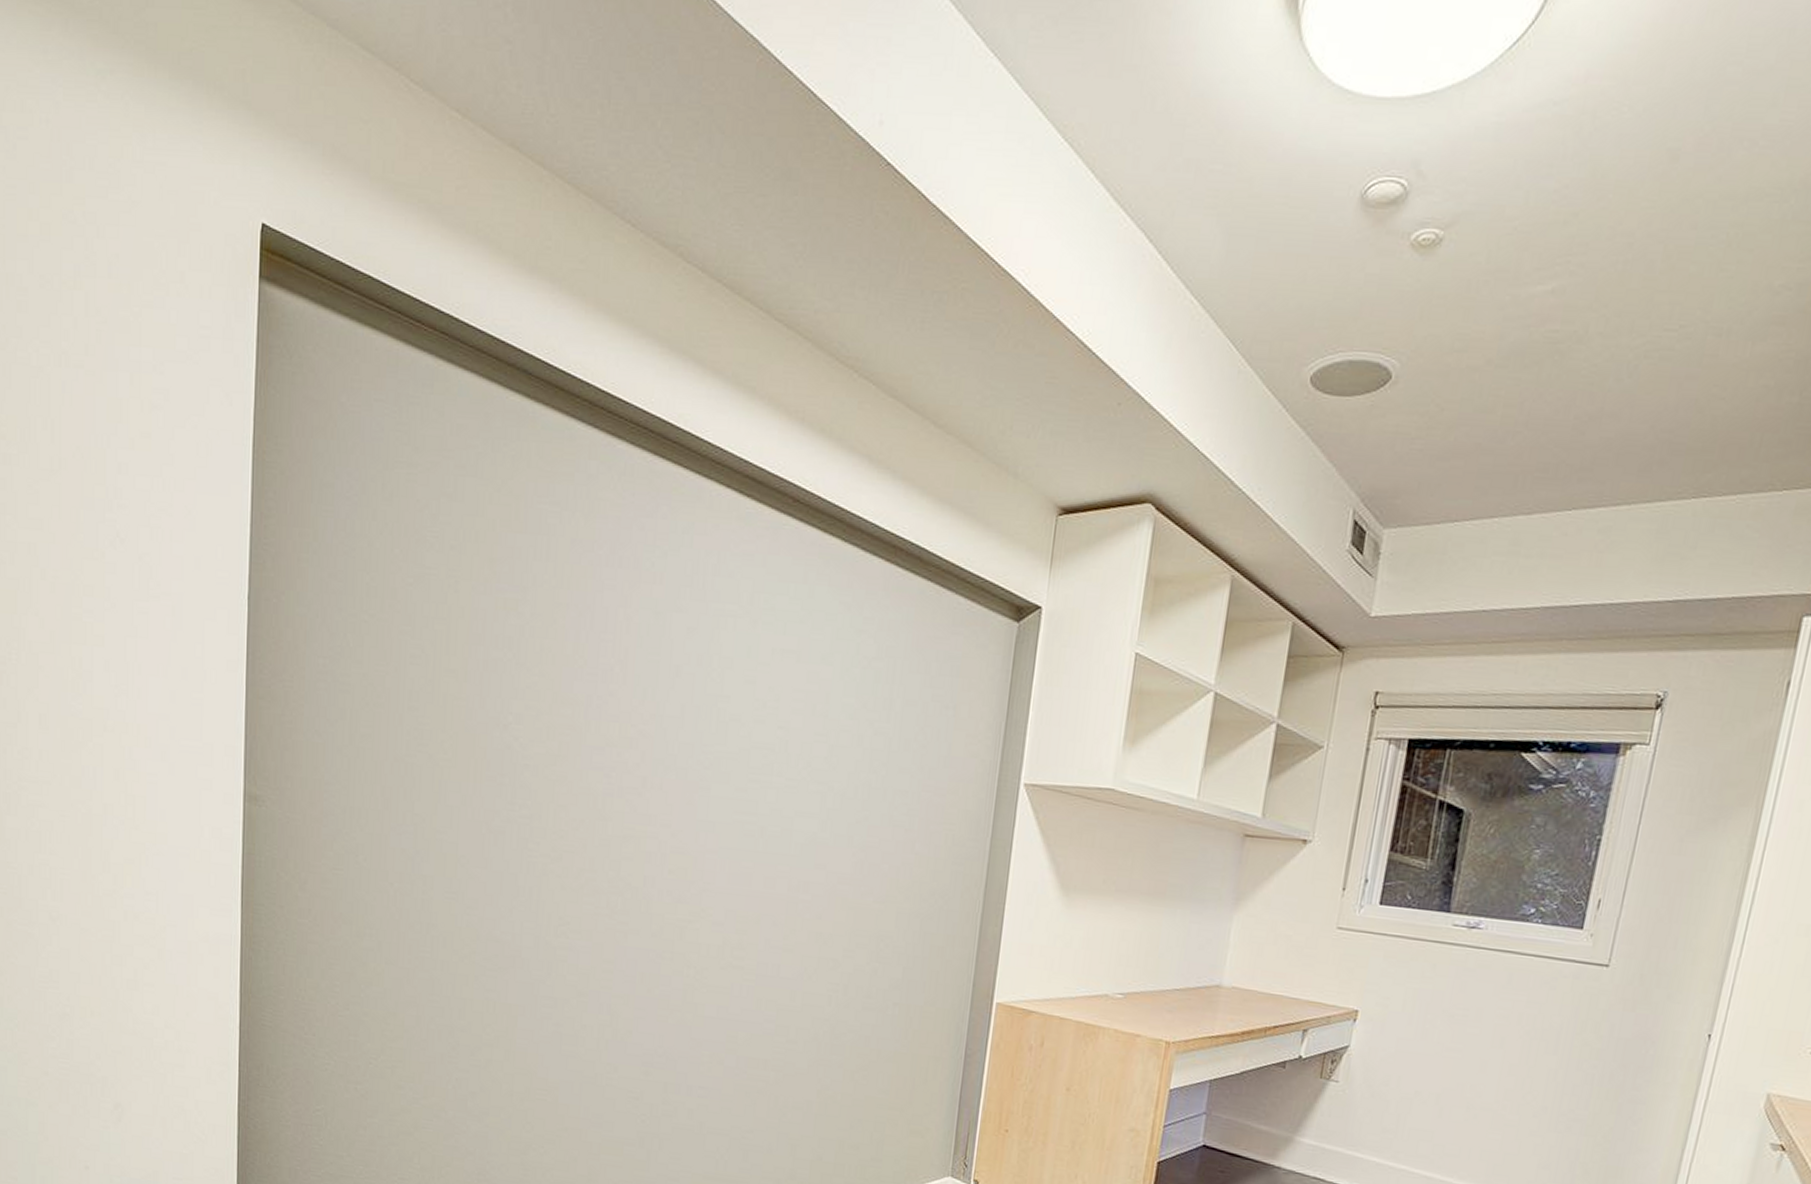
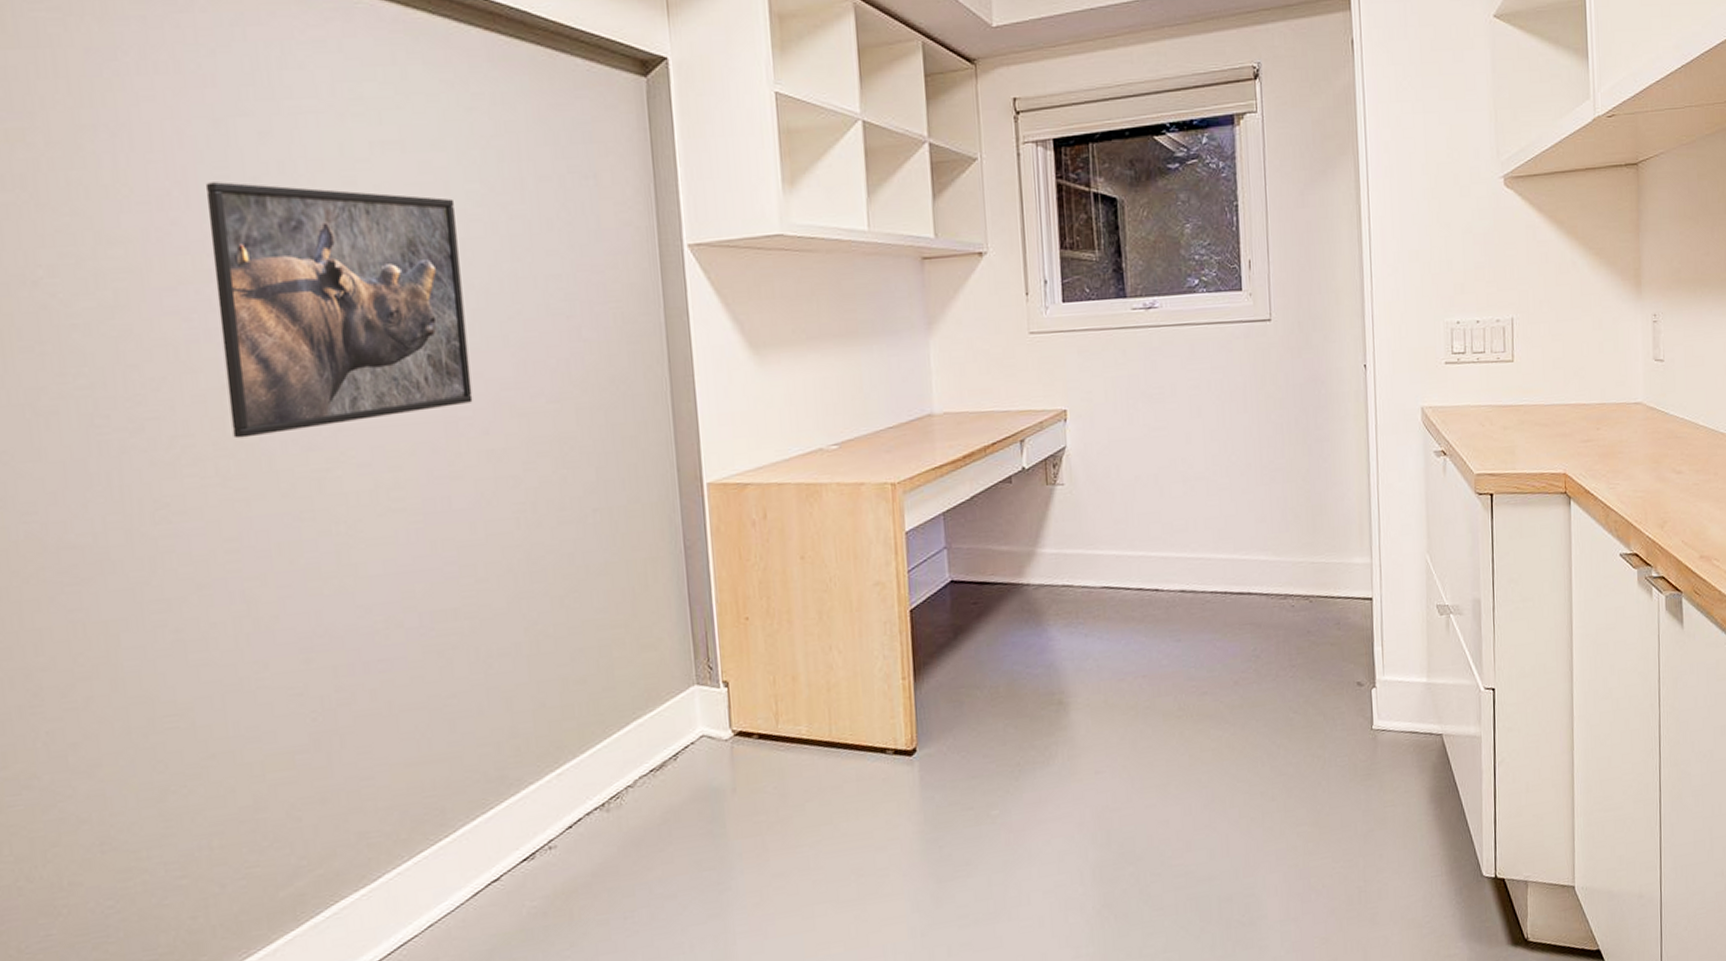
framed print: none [624,665,830,889] -> present [205,182,473,439]

